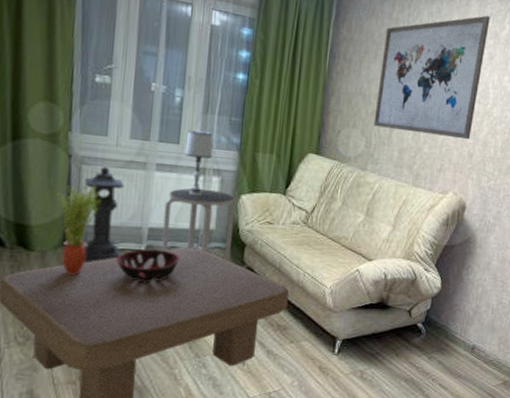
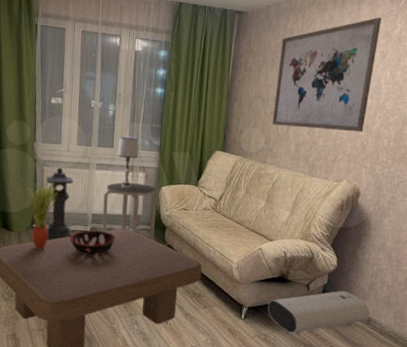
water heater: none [365,316,474,368] -> present [267,290,370,335]

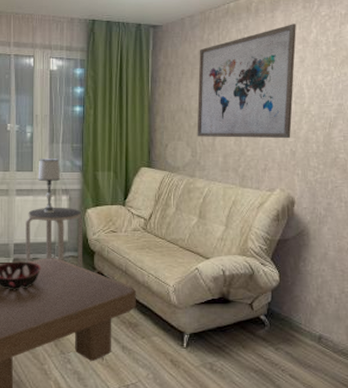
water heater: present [267,290,370,335] -> none [211,307,320,360]

